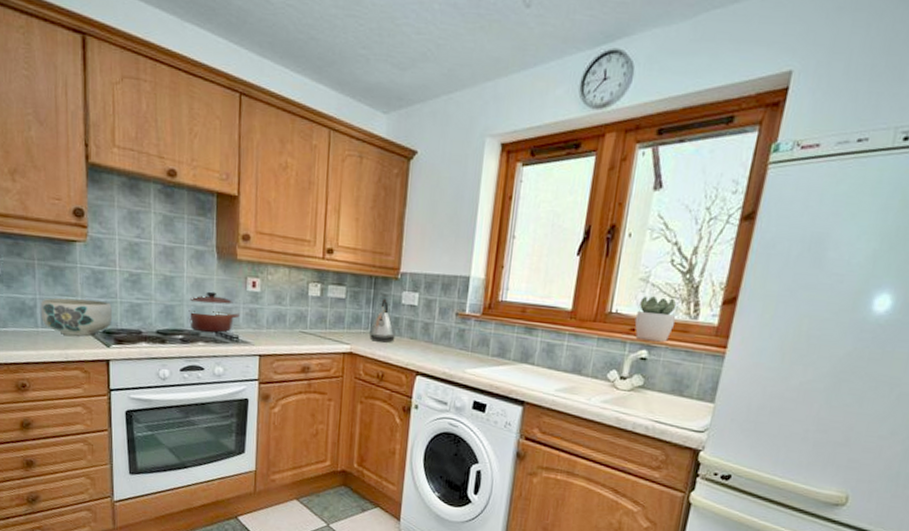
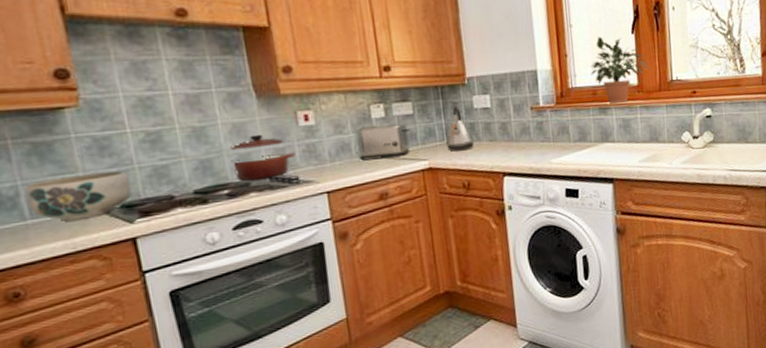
toaster: none [291,302,339,337] -> present [355,124,410,161]
potted plant: none [524,253,587,327] -> present [590,37,648,105]
succulent plant: present [634,296,677,342] -> none [694,58,728,100]

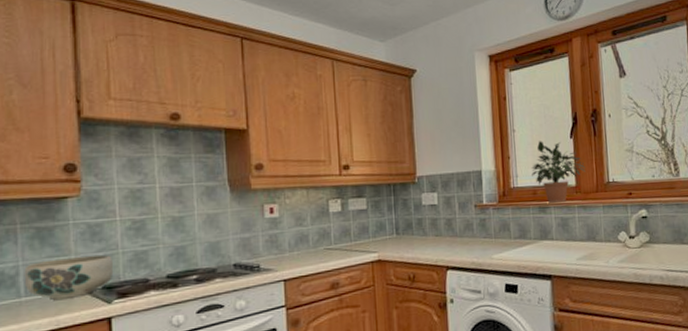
saucepan: present [229,135,296,182] -> none [202,226,259,269]
toaster: present [355,124,410,161] -> none [314,218,363,252]
kettle: present [445,106,475,152] -> none [394,202,422,245]

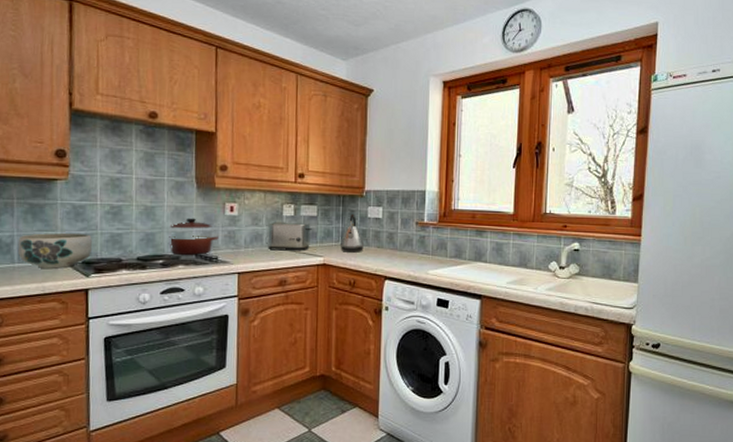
saucepan: none [202,226,259,269] -> present [169,219,219,256]
toaster: none [314,218,363,252] -> present [268,222,312,251]
kettle: none [394,202,422,245] -> present [339,213,365,253]
potted plant: present [531,141,586,204] -> none [473,168,524,229]

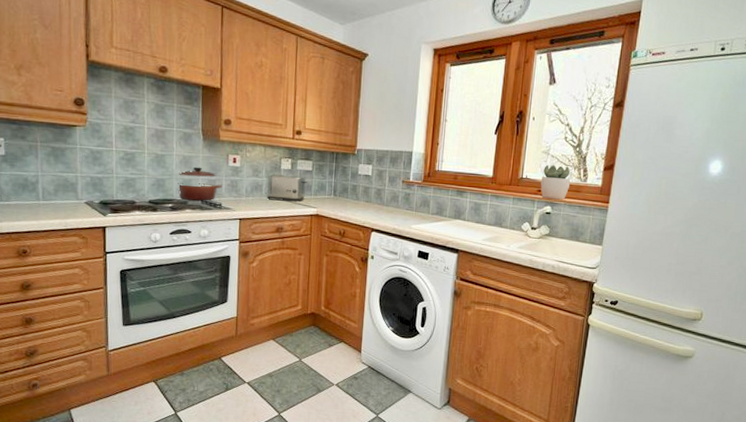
bowl: present [18,233,92,269] -> none [42,174,108,207]
kettle: present [339,213,365,253] -> none [332,170,355,206]
succulent plant: none [565,198,598,235] -> present [540,164,571,200]

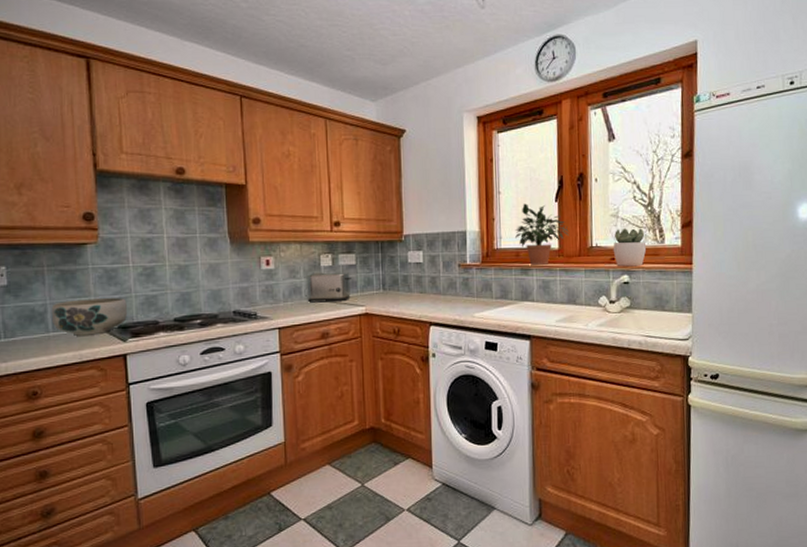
bowl: none [42,174,108,207] -> present [51,298,127,336]
saucepan: present [177,168,222,202] -> none [205,275,256,314]
potted plant: none [455,133,504,190] -> present [515,203,569,266]

